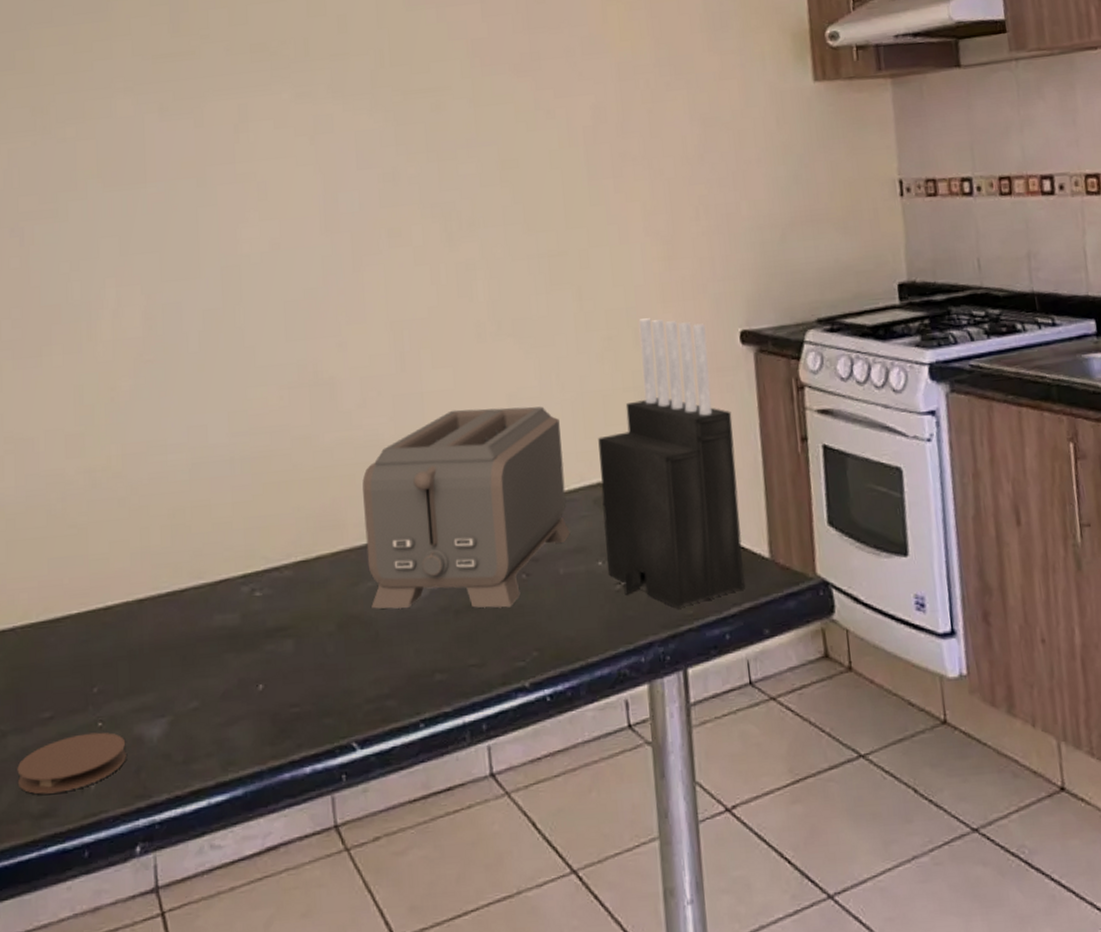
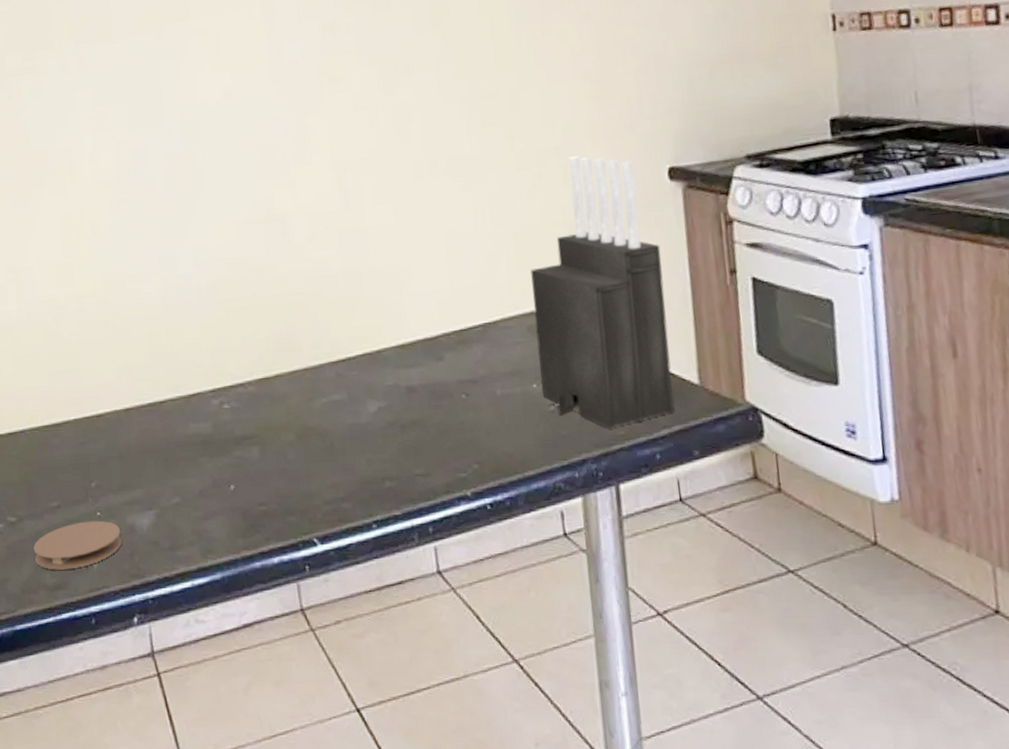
toaster: present [362,406,571,609] -> none [314,240,506,424]

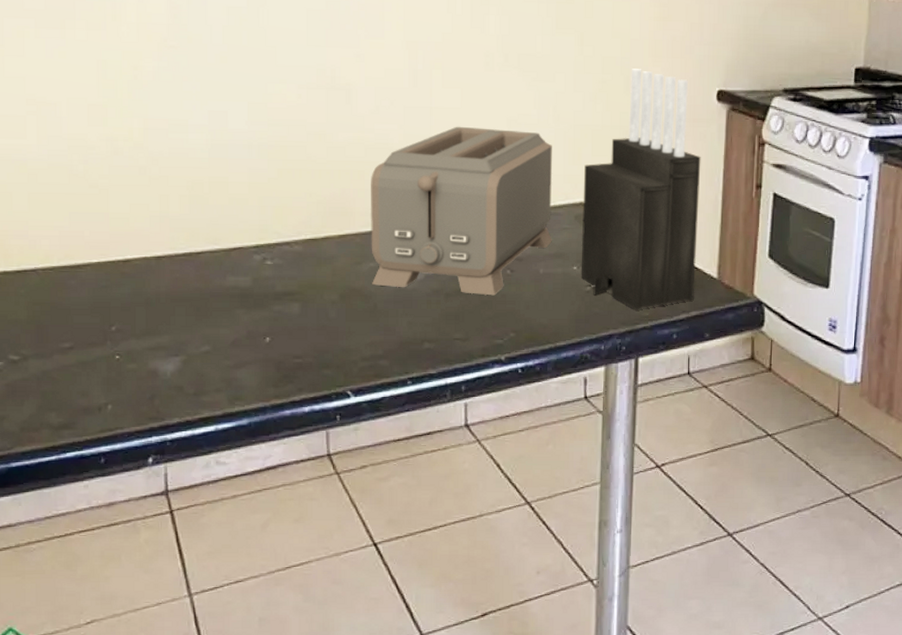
coaster: present [33,520,122,570] -> none [38,363,142,410]
toaster: none [314,240,506,424] -> present [371,126,552,296]

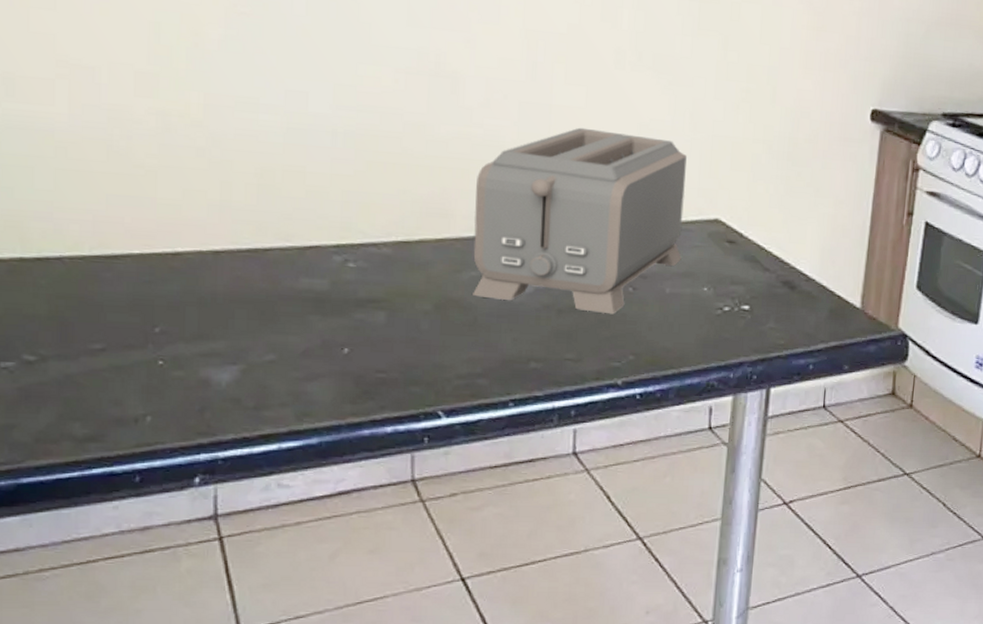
knife block: present [581,69,701,310] -> none [711,79,850,338]

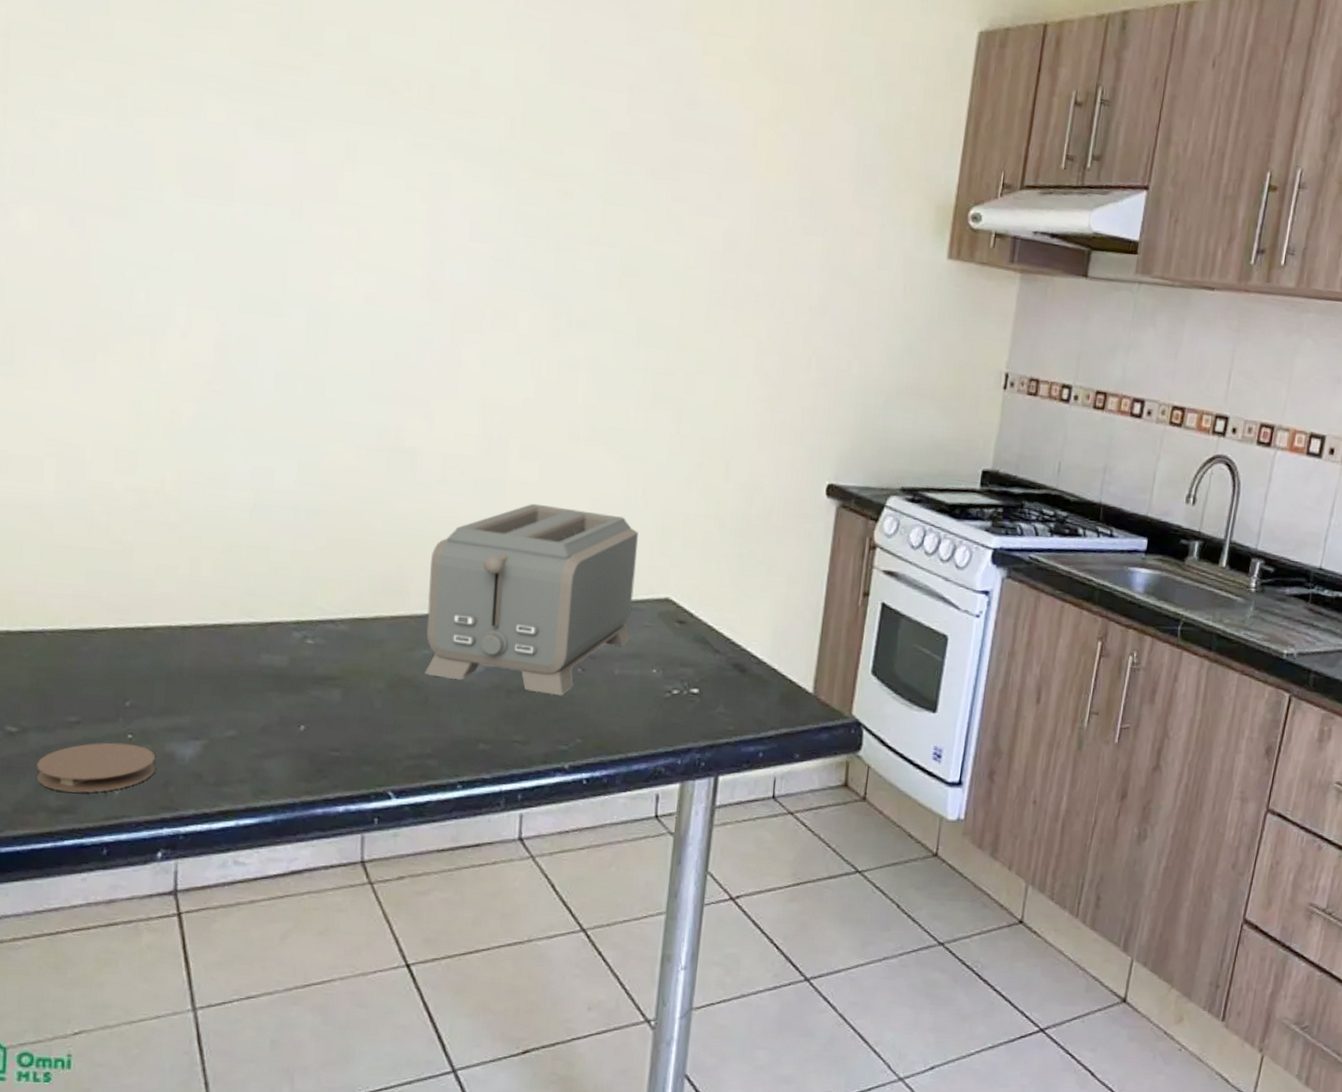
coaster: none [59,369,190,421] -> present [36,742,156,793]

